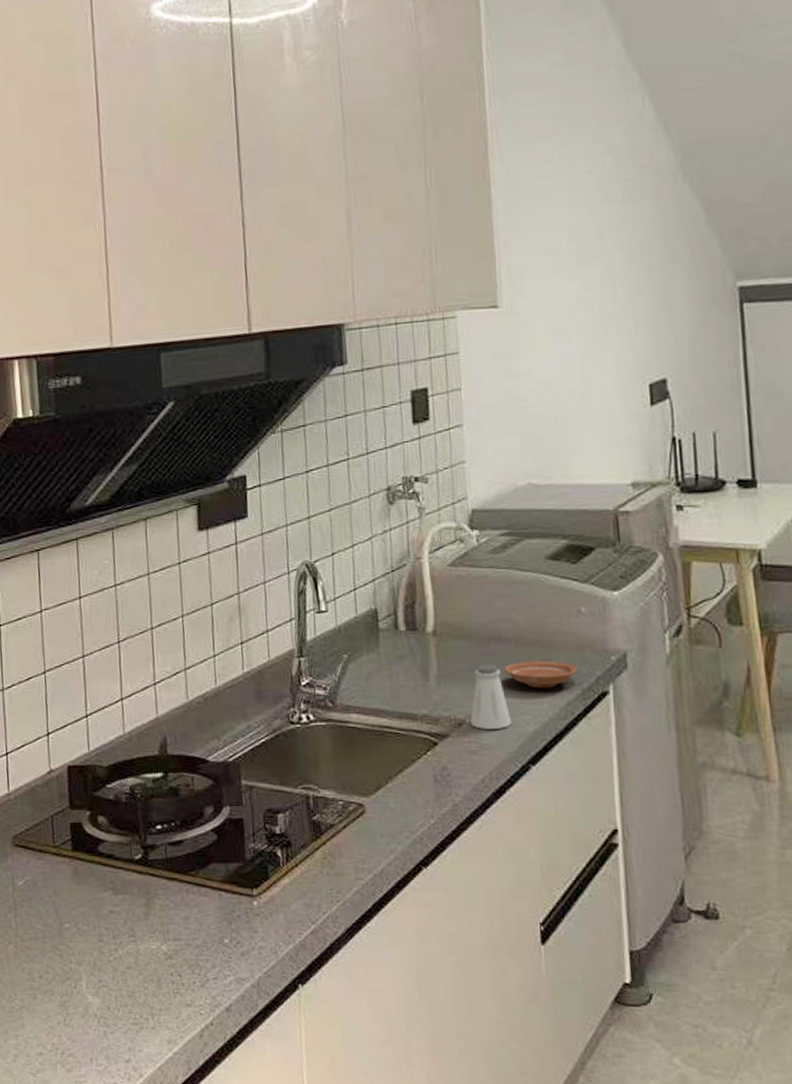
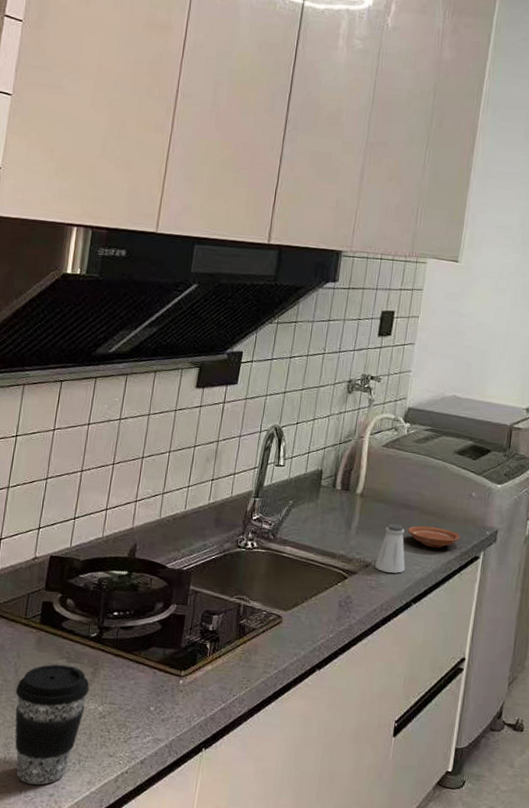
coffee cup: none [60,898,147,1049] -> present [15,664,90,785]

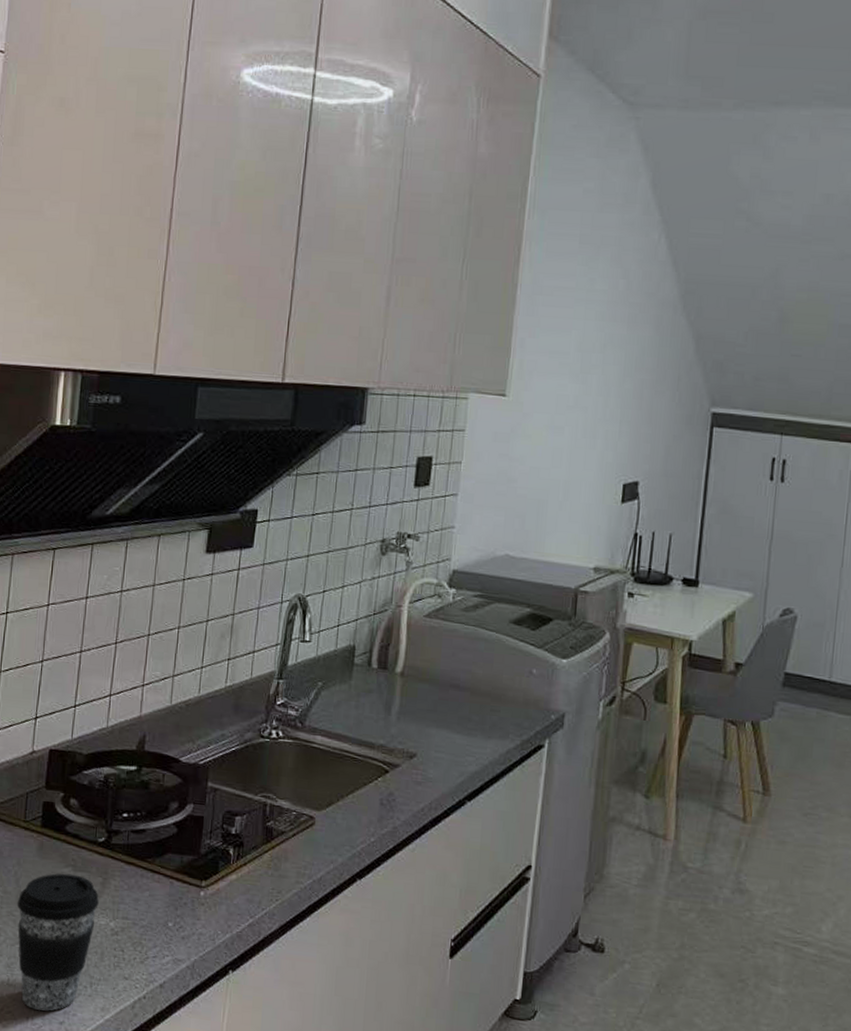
saltshaker: present [375,524,405,573] -> none [421,708,456,766]
plate: present [408,525,461,548] -> none [458,709,521,736]

